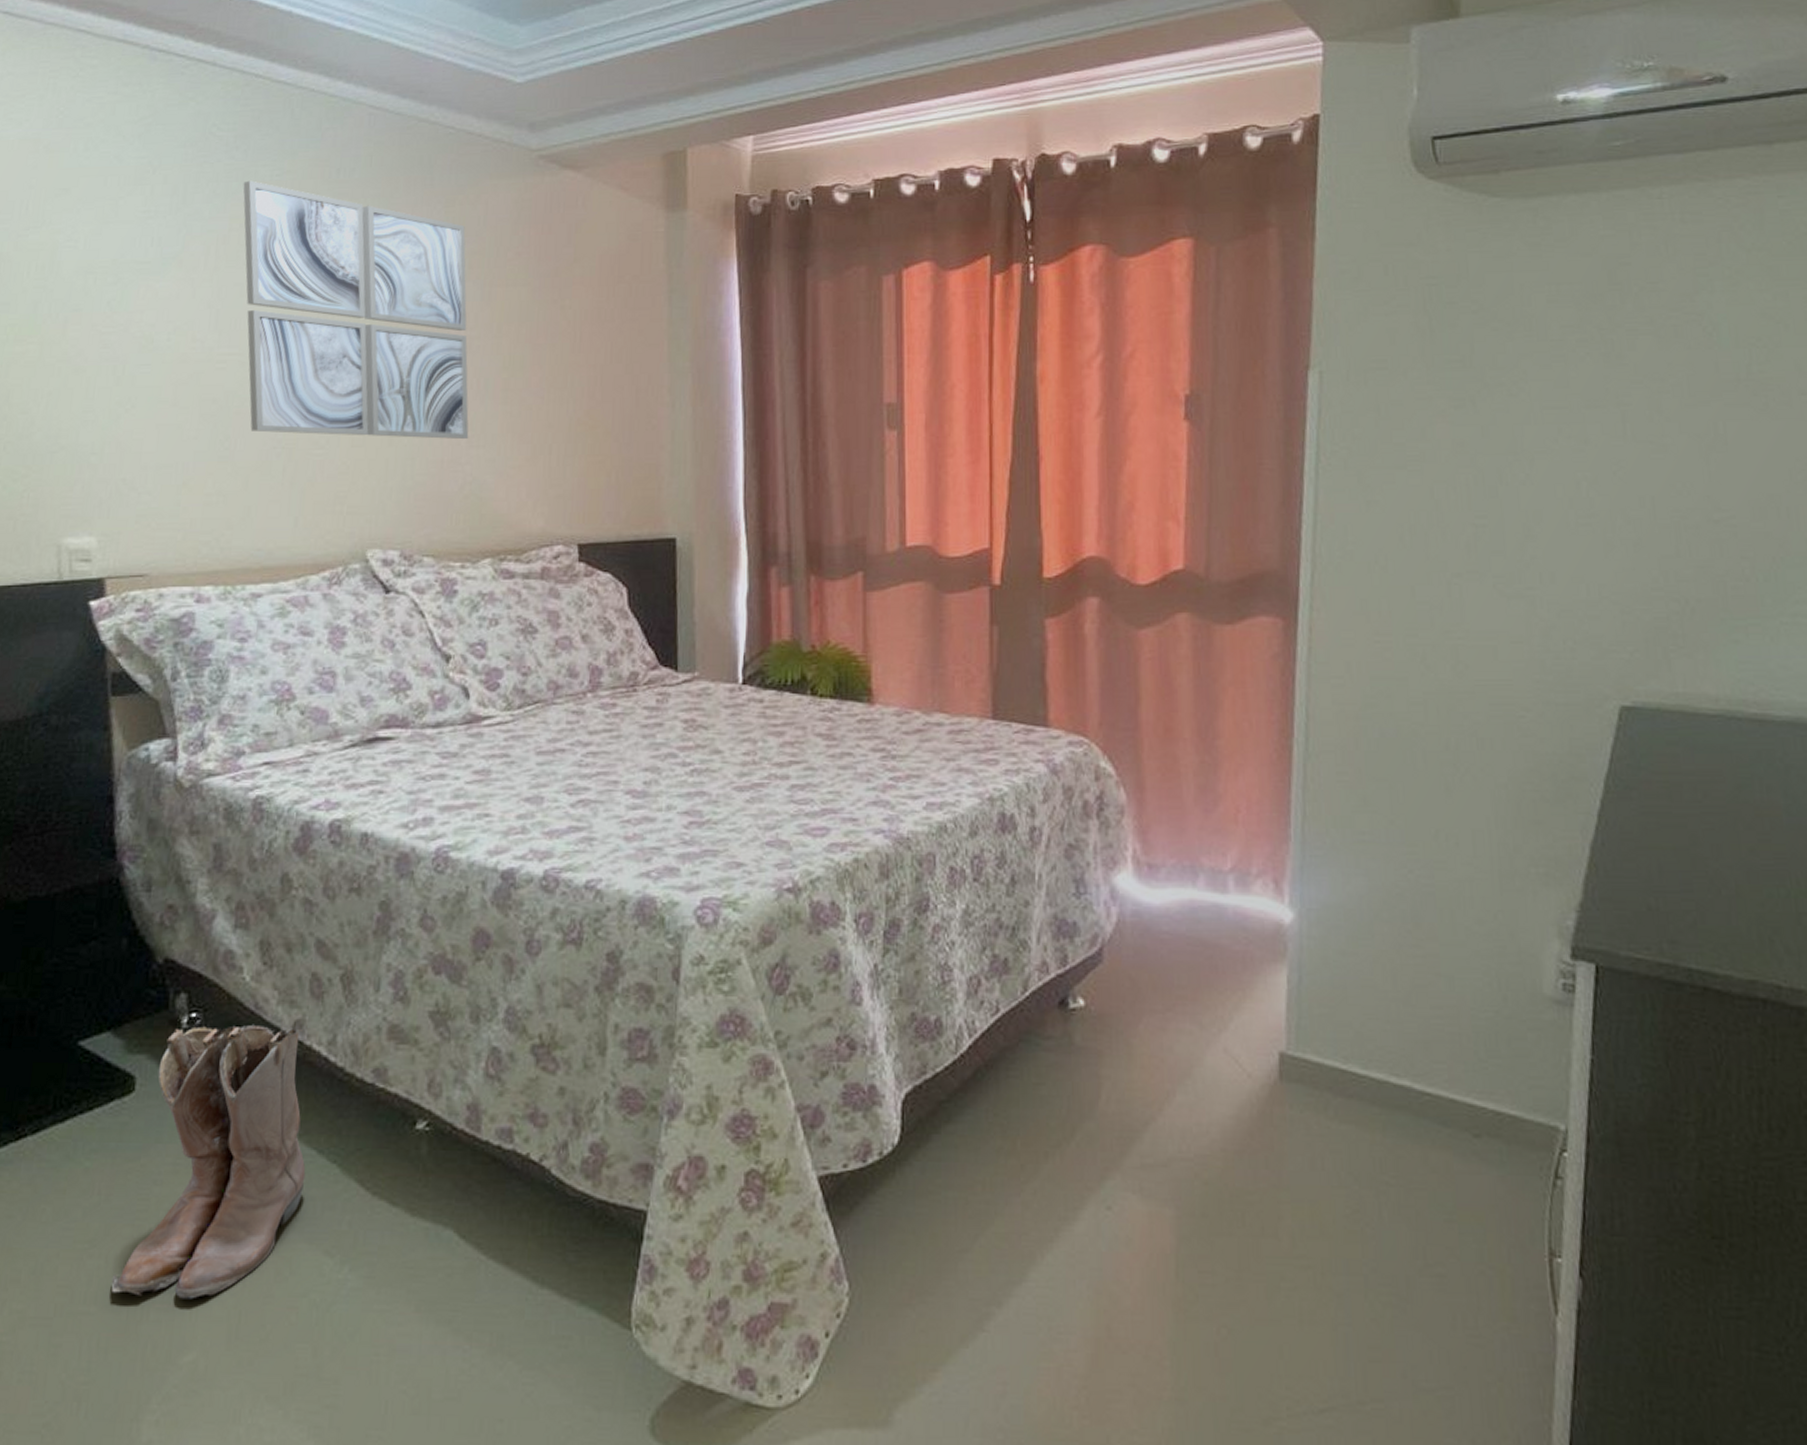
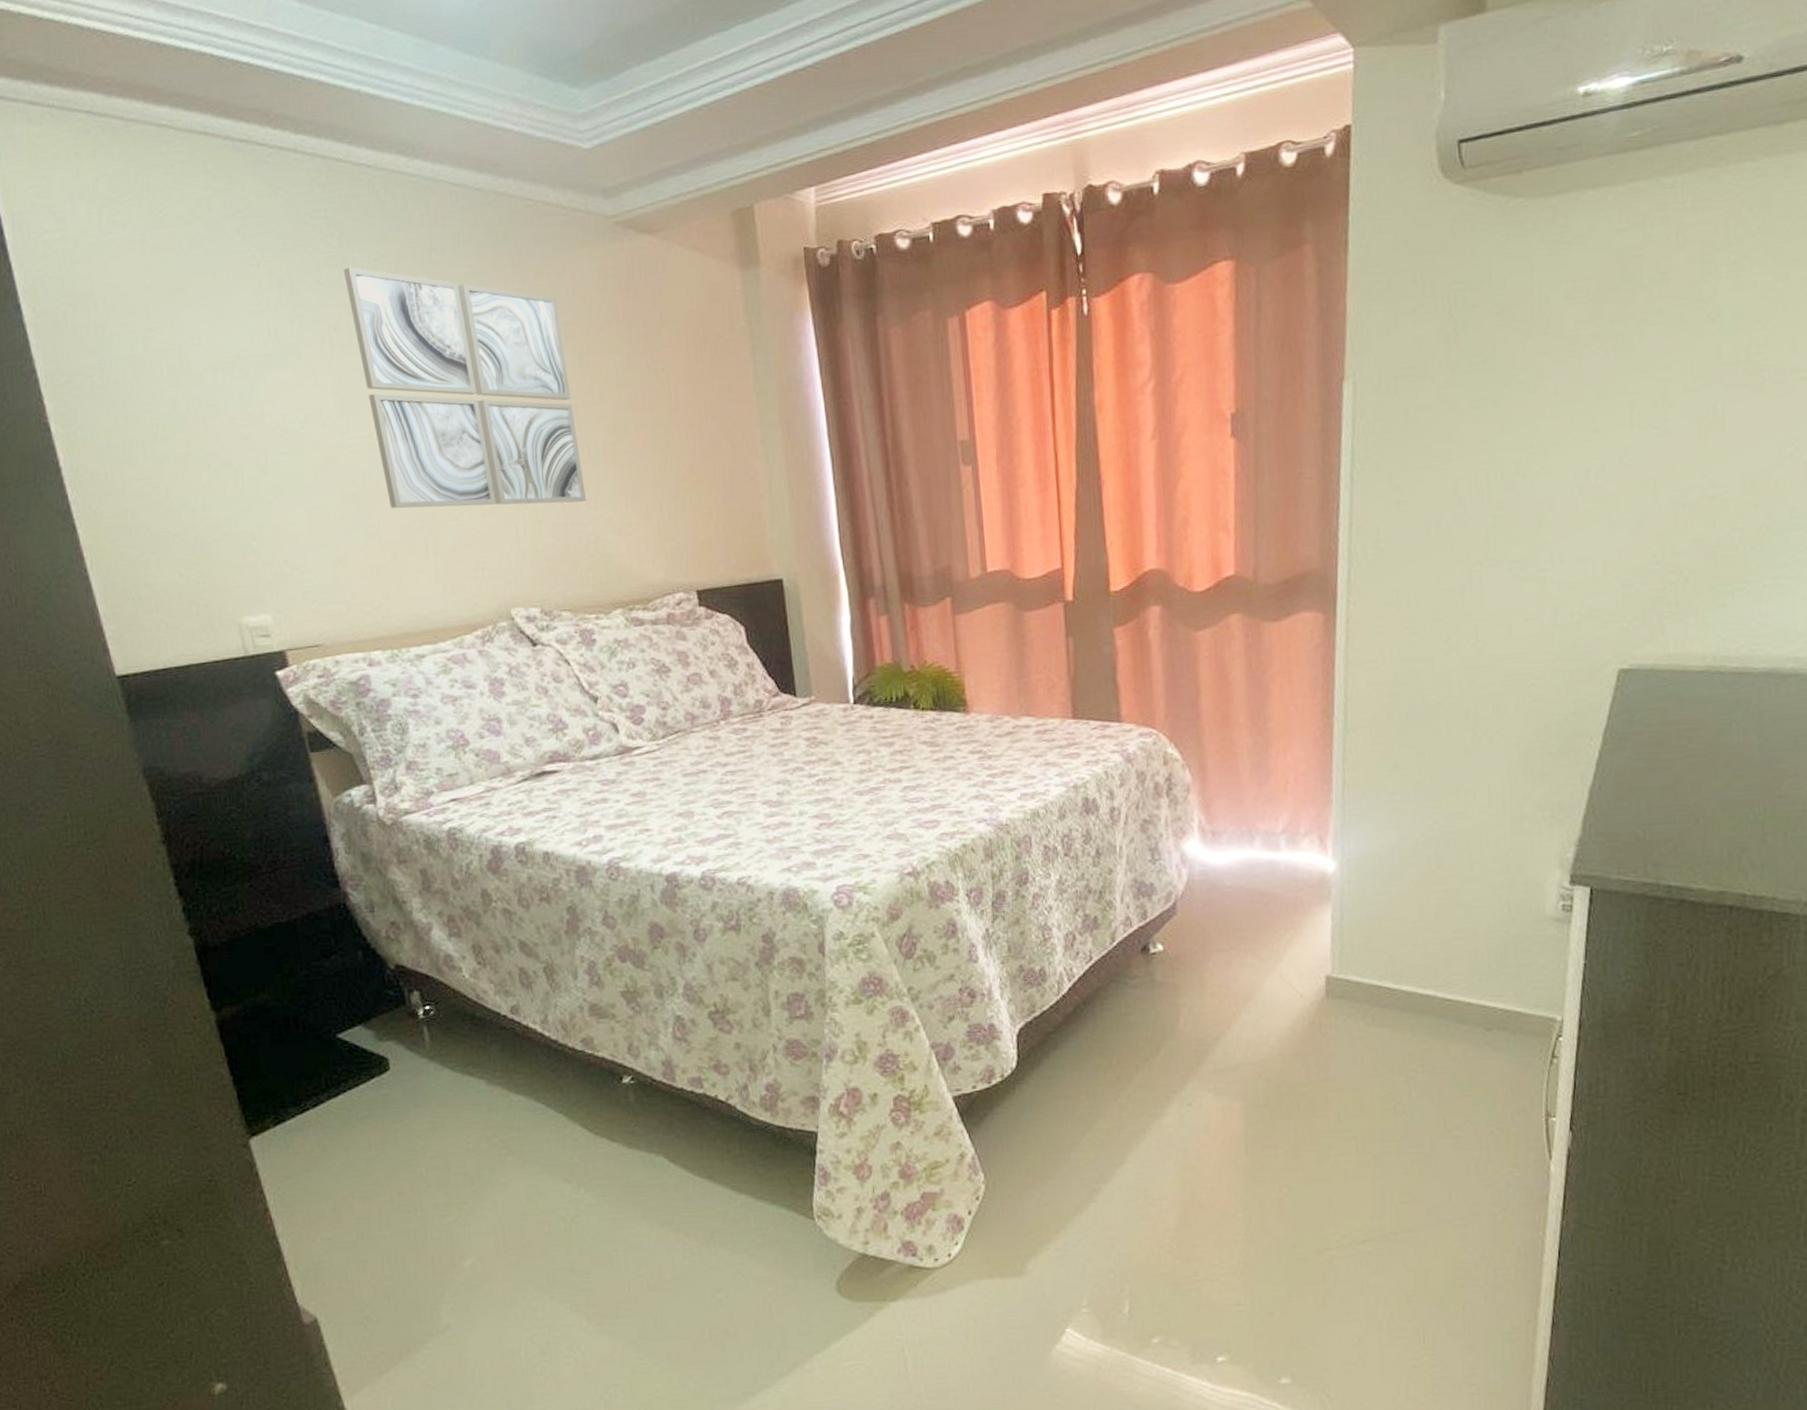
boots: present [111,1024,306,1299] -> none [397,1011,539,1221]

